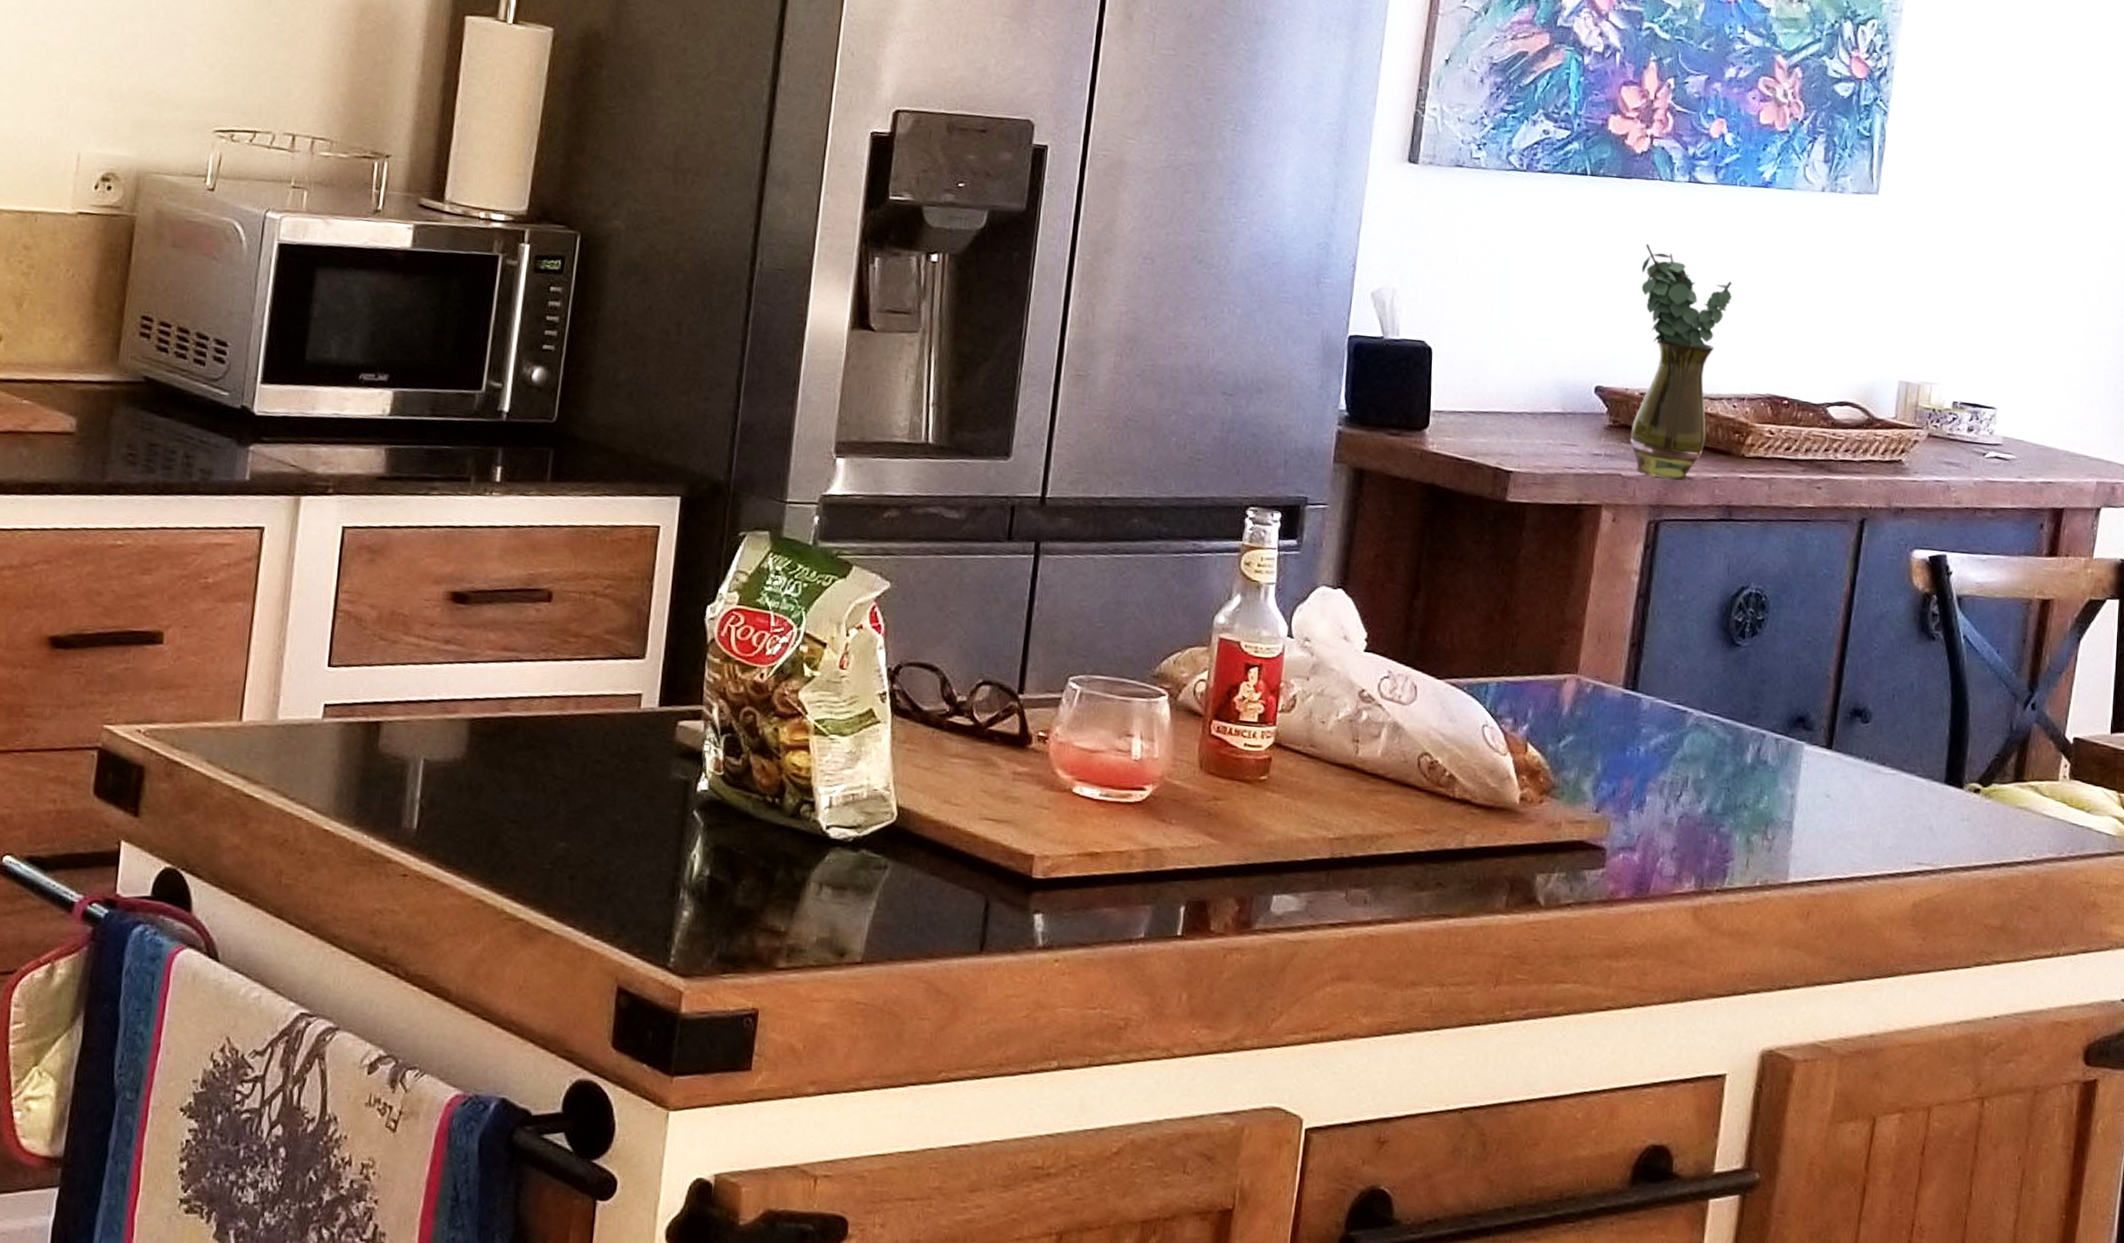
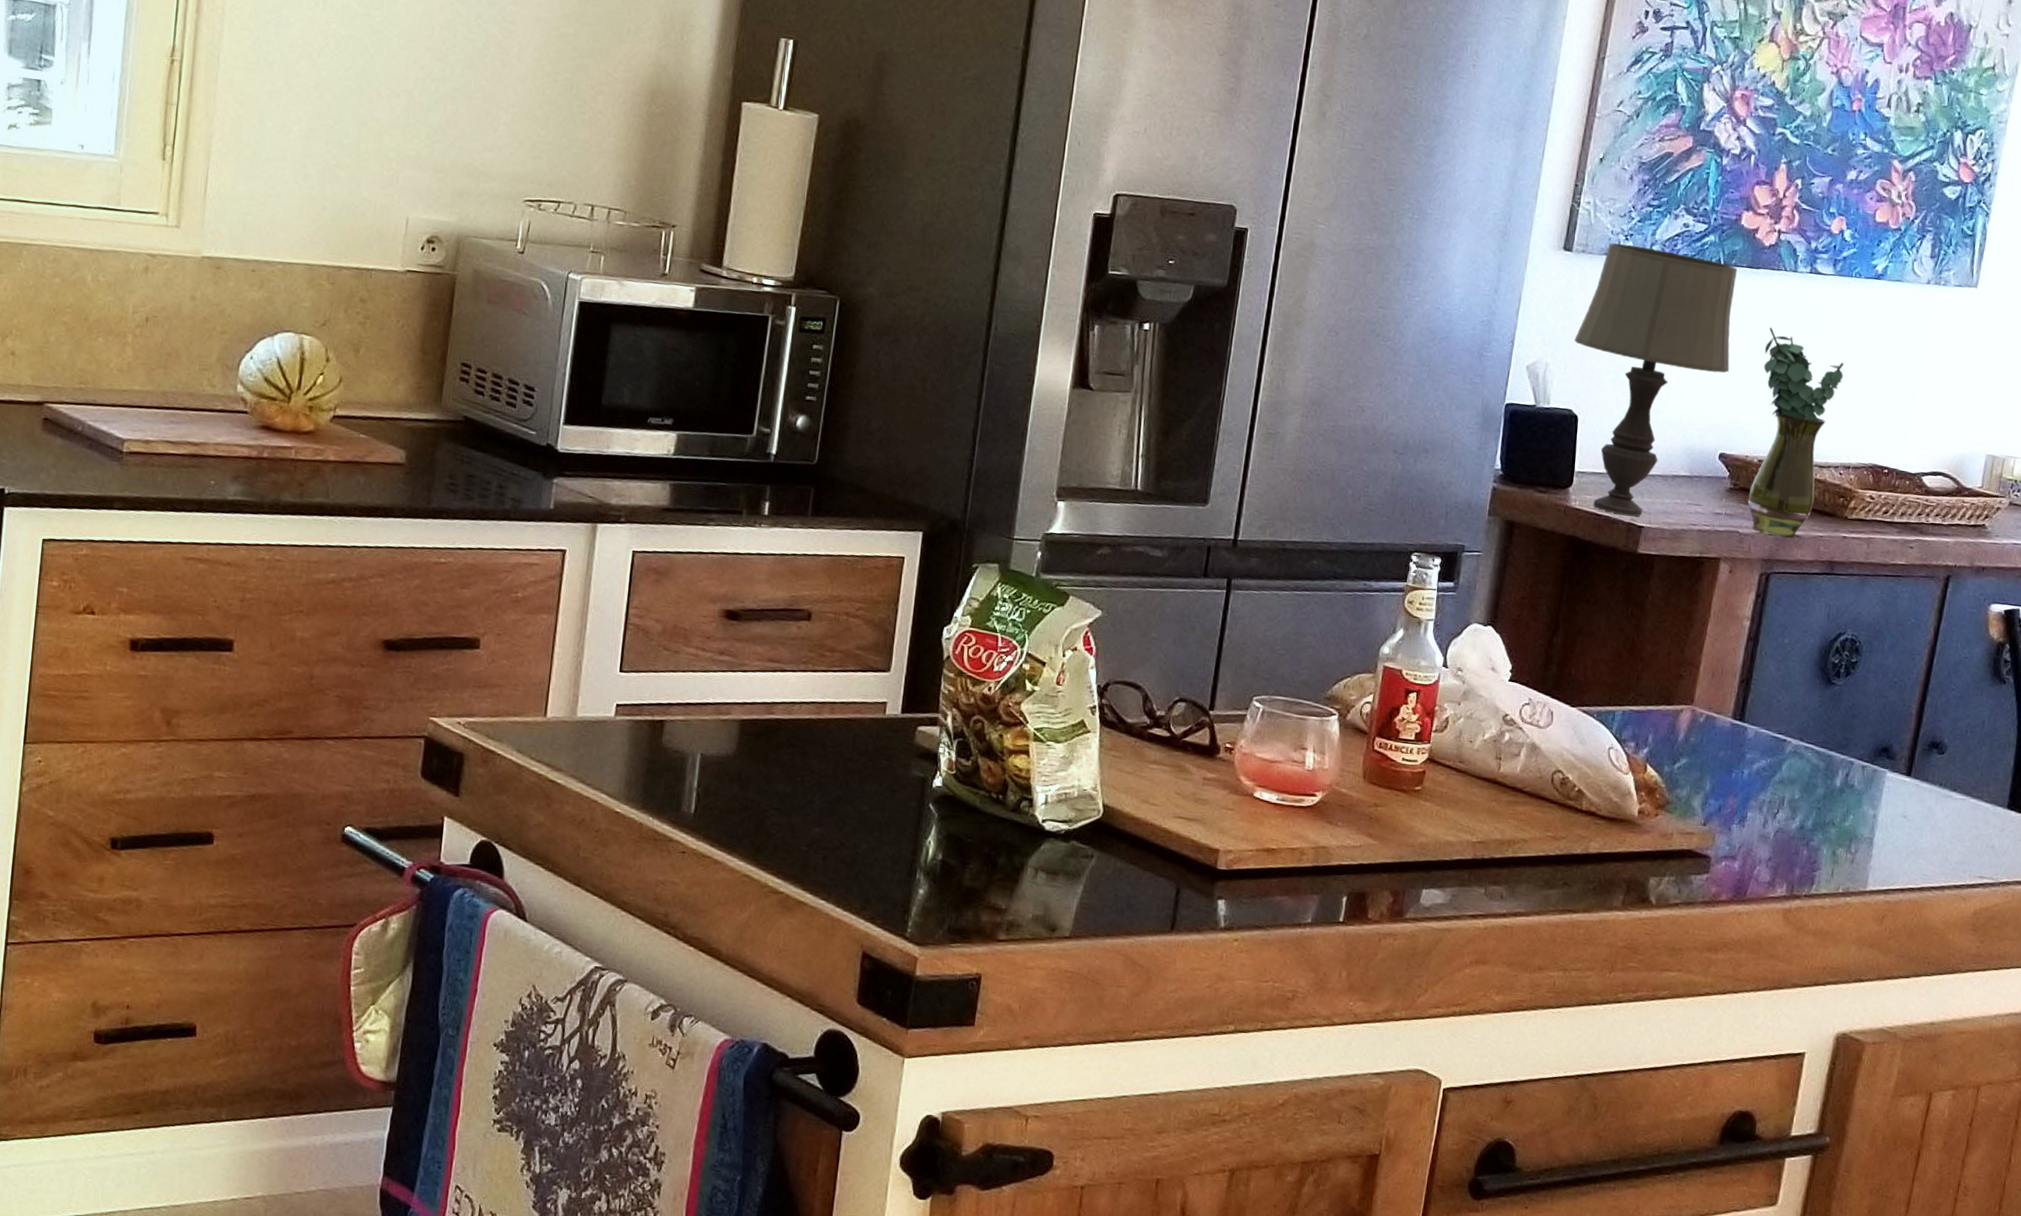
table lamp: none [1424,153,1606,460] -> present [1574,243,1737,517]

